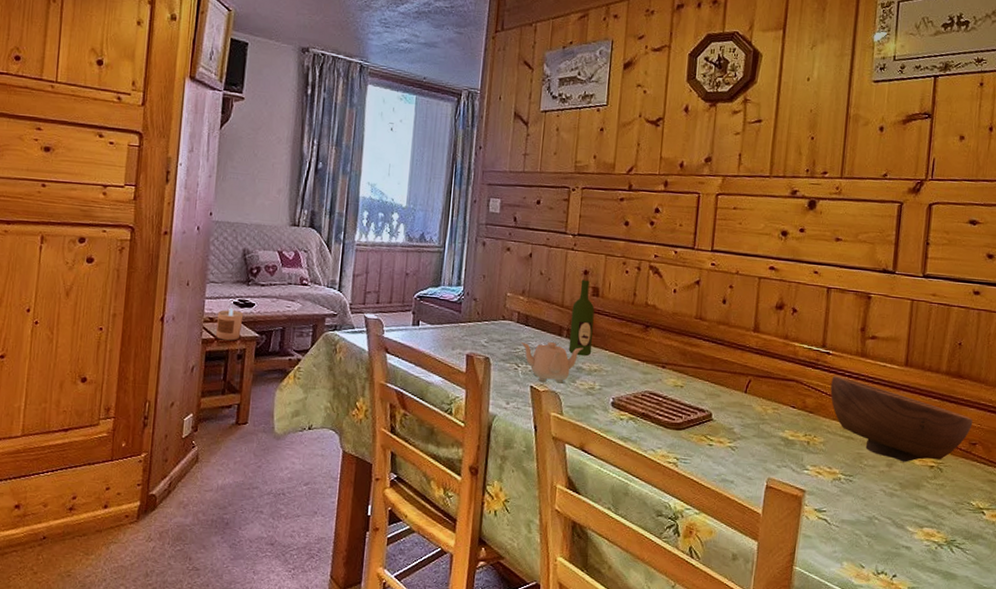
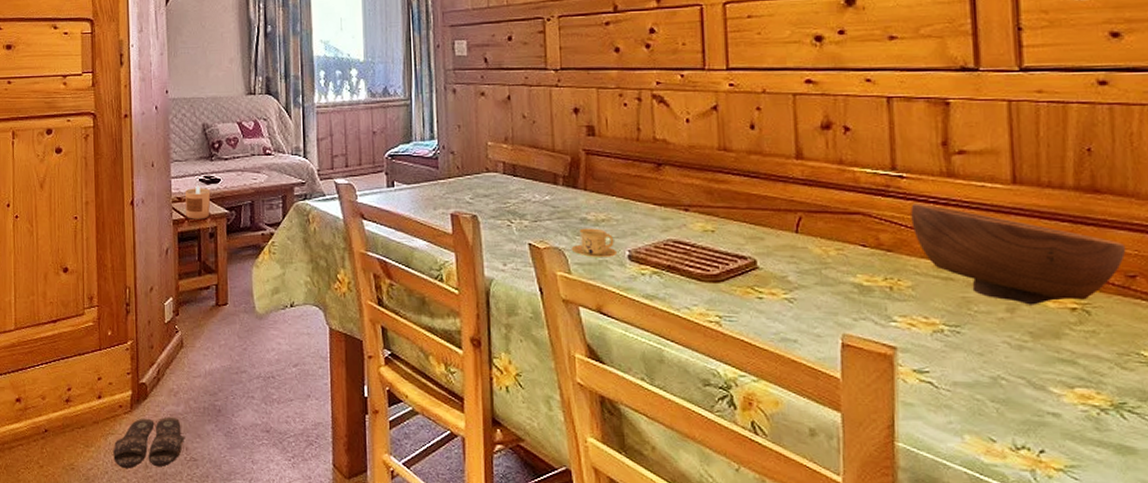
slippers: none [113,527,190,576] -> present [113,416,185,468]
teapot: present [520,342,584,385] -> none [510,192,585,239]
cup and saucer: none [565,376,604,404] -> present [571,228,618,258]
wine bottle: present [568,274,595,357] -> none [565,113,596,205]

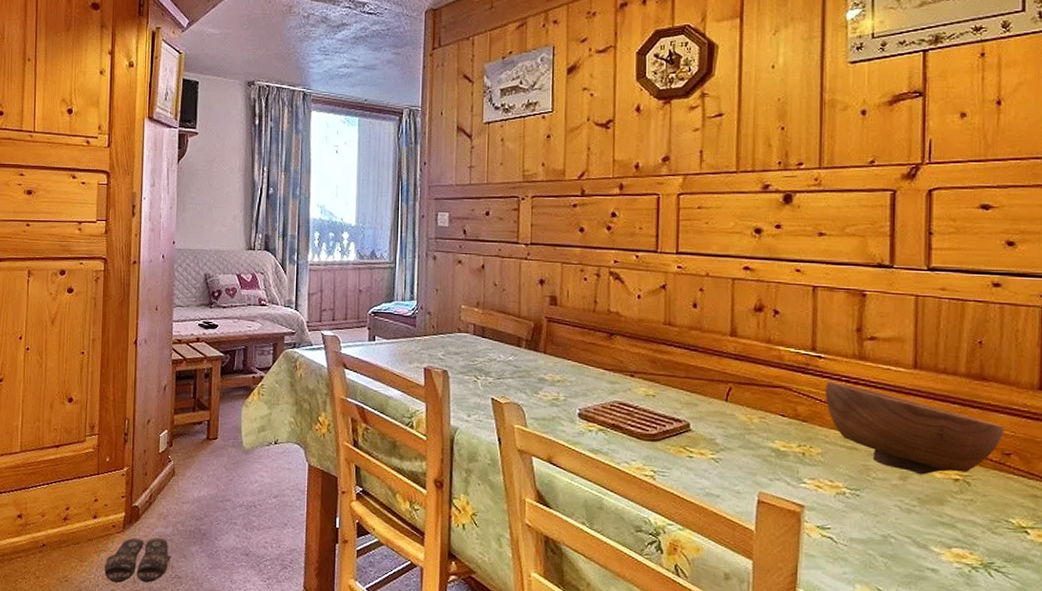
candle: present [185,185,211,220] -> none [185,329,209,361]
cup and saucer: present [571,228,618,258] -> none [528,387,570,415]

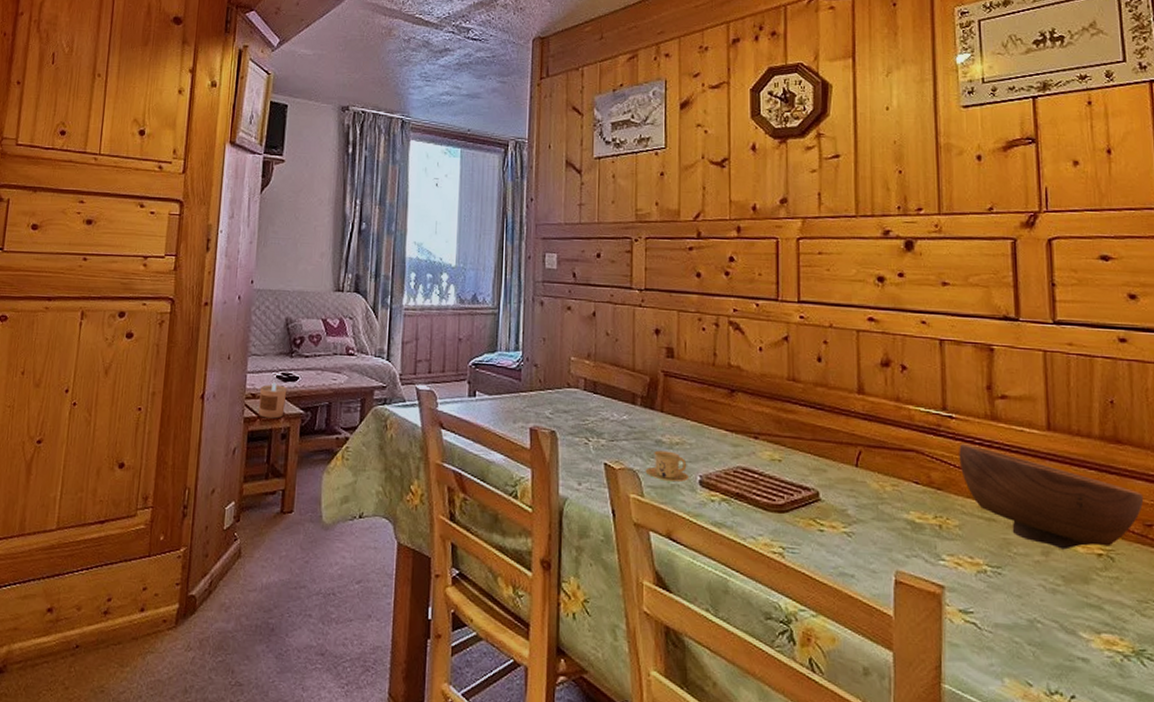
slippers: present [104,537,172,582] -> none [150,634,232,693]
candle: none [185,329,209,361] -> present [259,382,287,419]
cup and saucer: none [528,387,570,415] -> present [645,450,690,483]

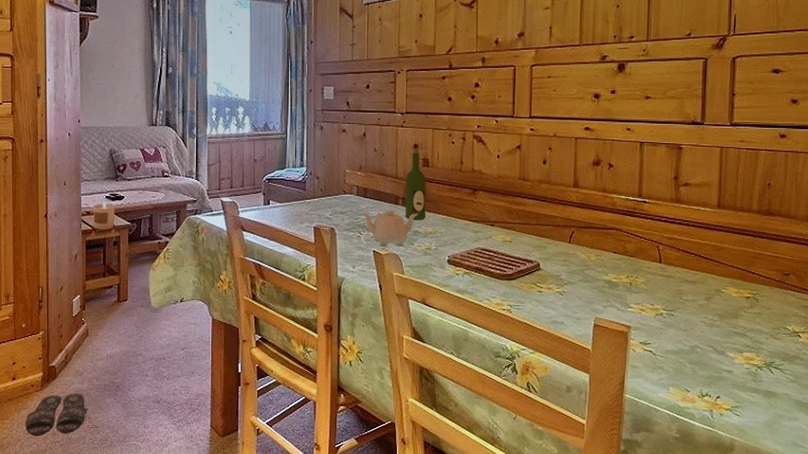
slippers: none [150,634,232,693] -> present [25,393,88,436]
teapot: none [589,412,661,461] -> present [361,211,418,247]
wine bottle: none [644,334,671,428] -> present [405,148,426,221]
cup and saucer: present [645,450,690,483] -> none [405,239,440,262]
wooden bowl: present [959,443,1144,550] -> none [648,221,785,295]

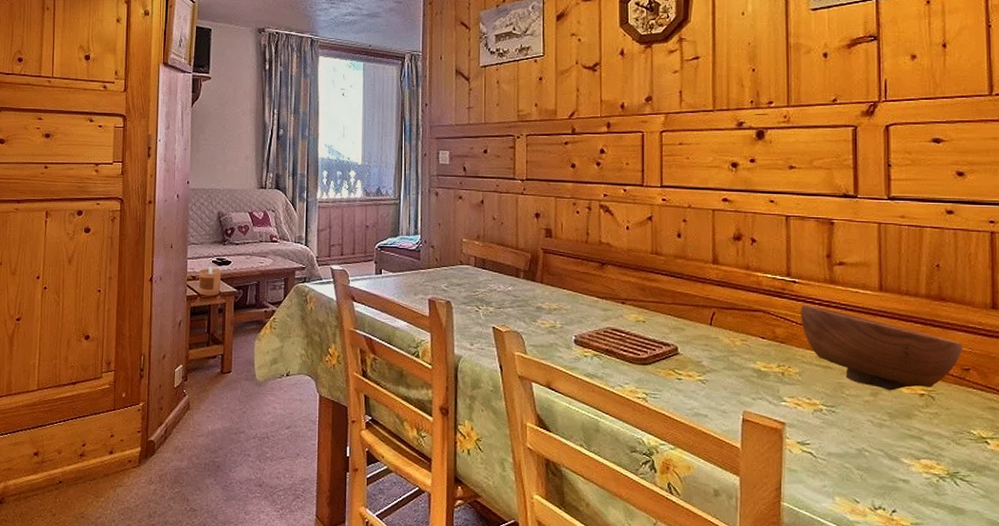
slippers: present [25,393,88,436] -> none [120,471,187,517]
teapot: present [361,211,418,247] -> none [479,284,541,324]
wine bottle: present [405,148,426,221] -> none [527,217,550,296]
wooden bowl: none [648,221,785,295] -> present [801,303,963,391]

